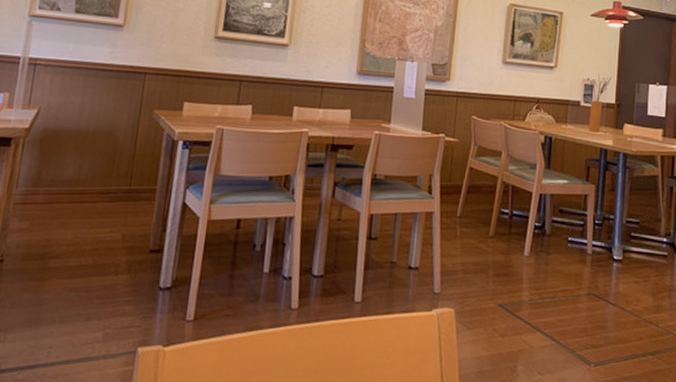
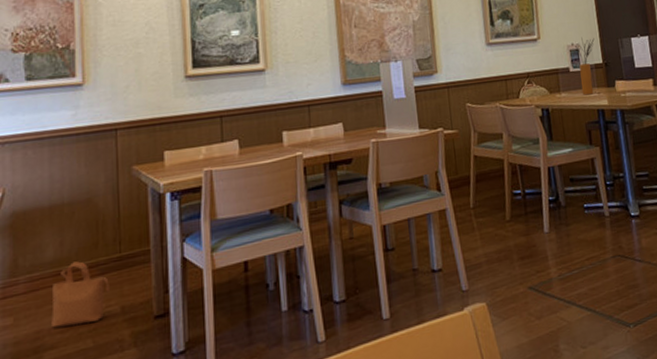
tote bag: none [60,185,116,242] -> present [51,261,109,328]

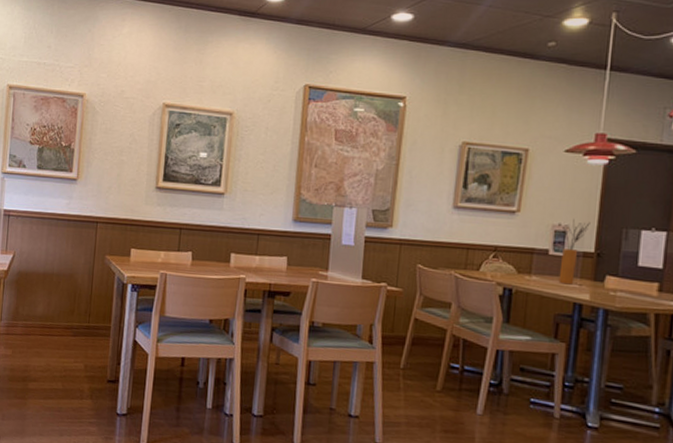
tote bag: present [51,261,109,328] -> none [36,321,78,371]

